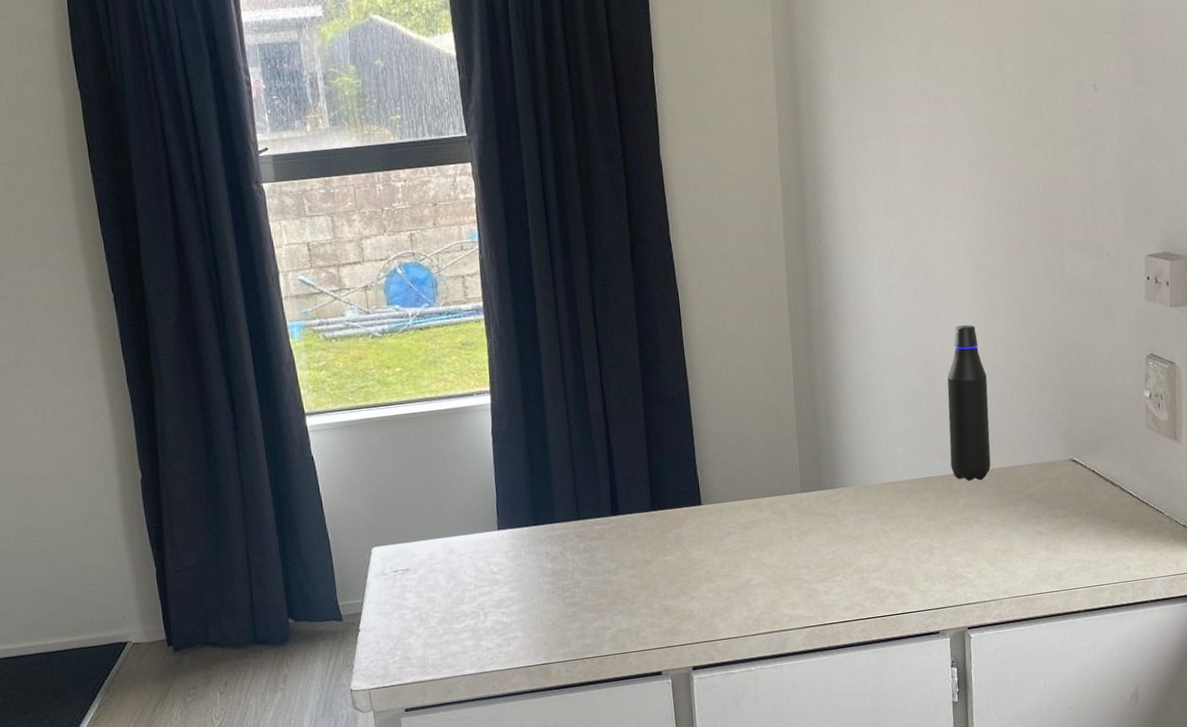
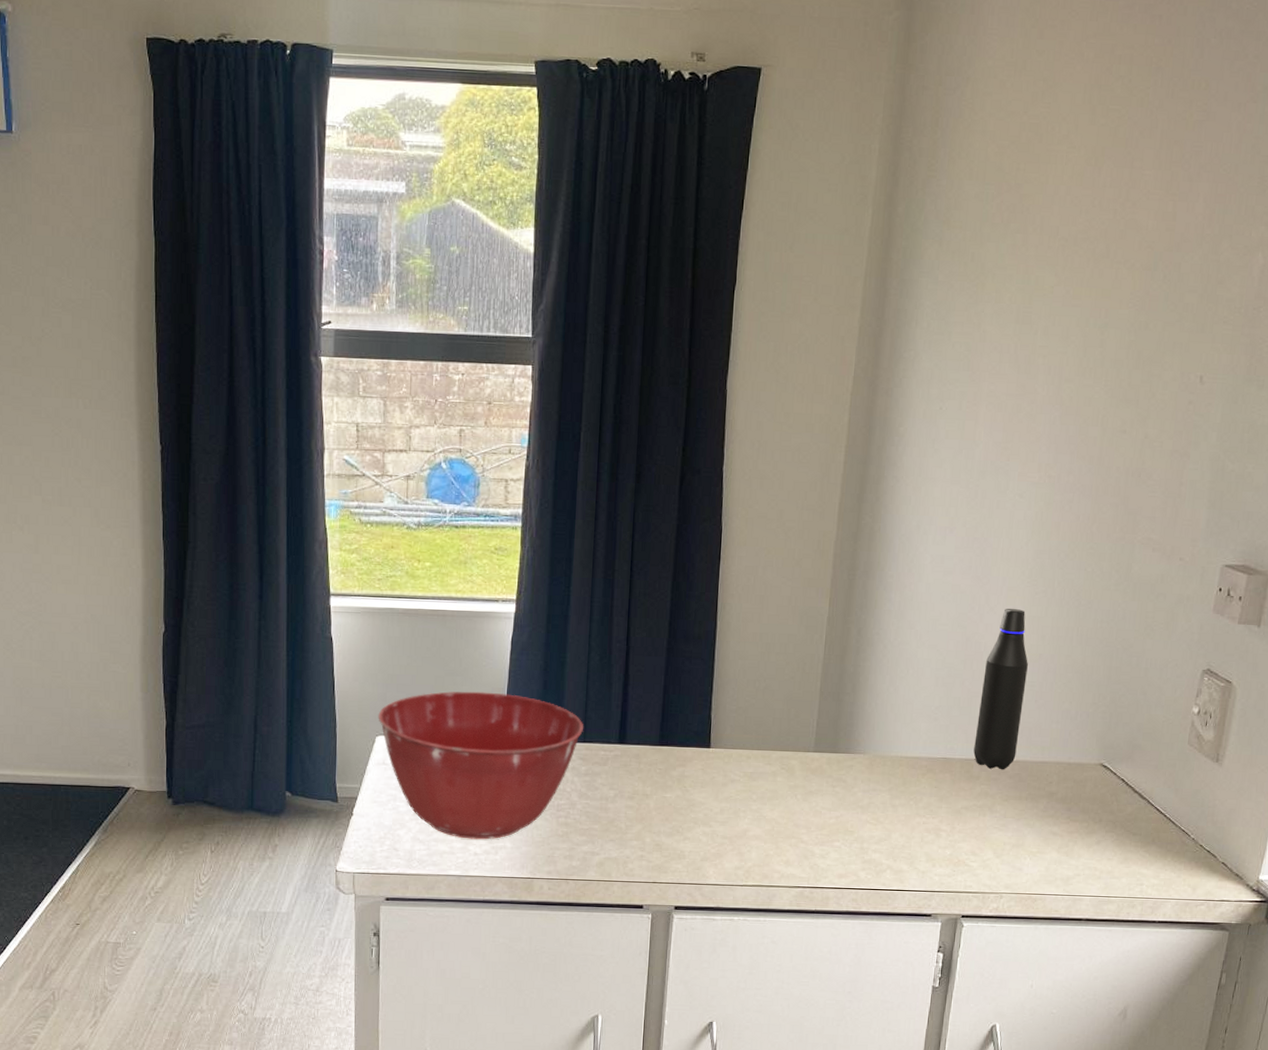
mixing bowl: none [370,484,576,636] -> present [378,691,583,840]

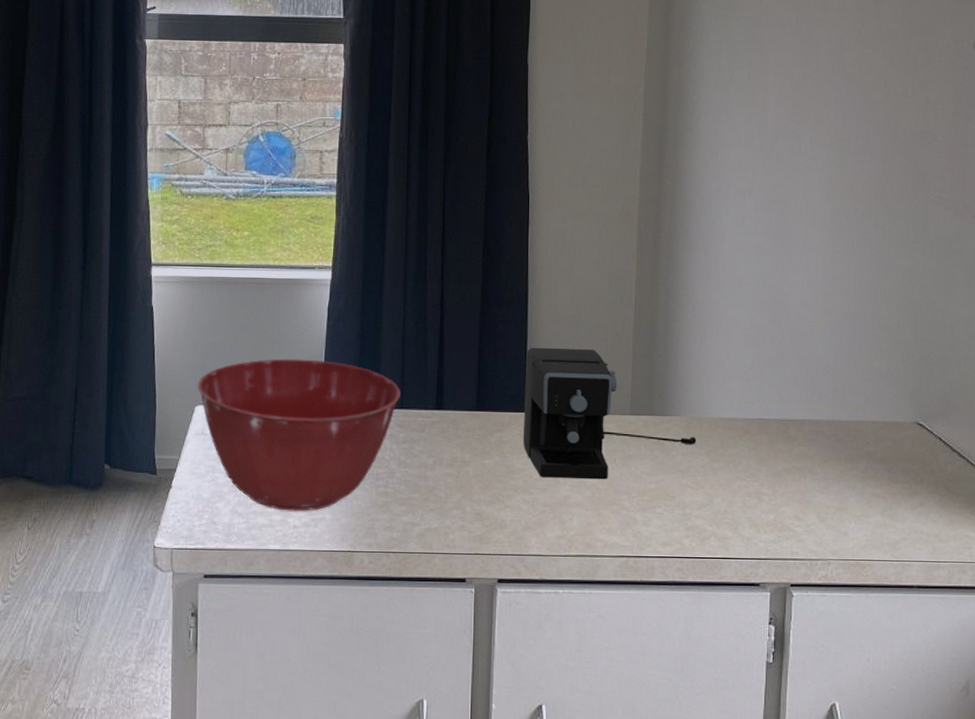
coffee maker: none [705,684,879,814] -> present [523,347,696,480]
water bottle: present [973,608,1029,770] -> none [789,267,836,431]

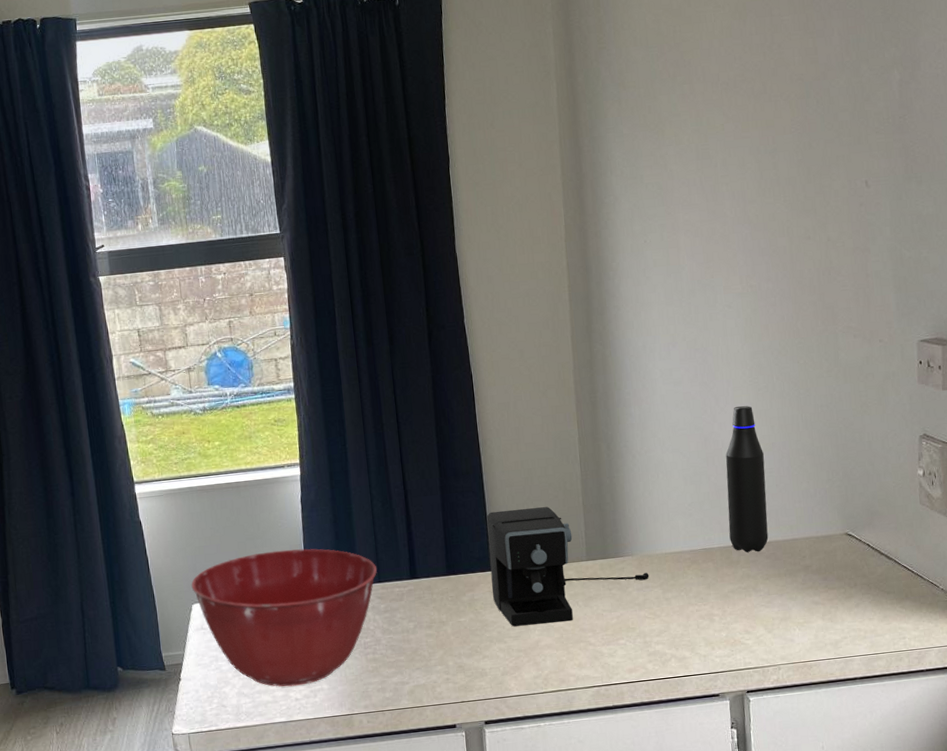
water bottle: none [789,267,836,431] -> present [726,405,769,552]

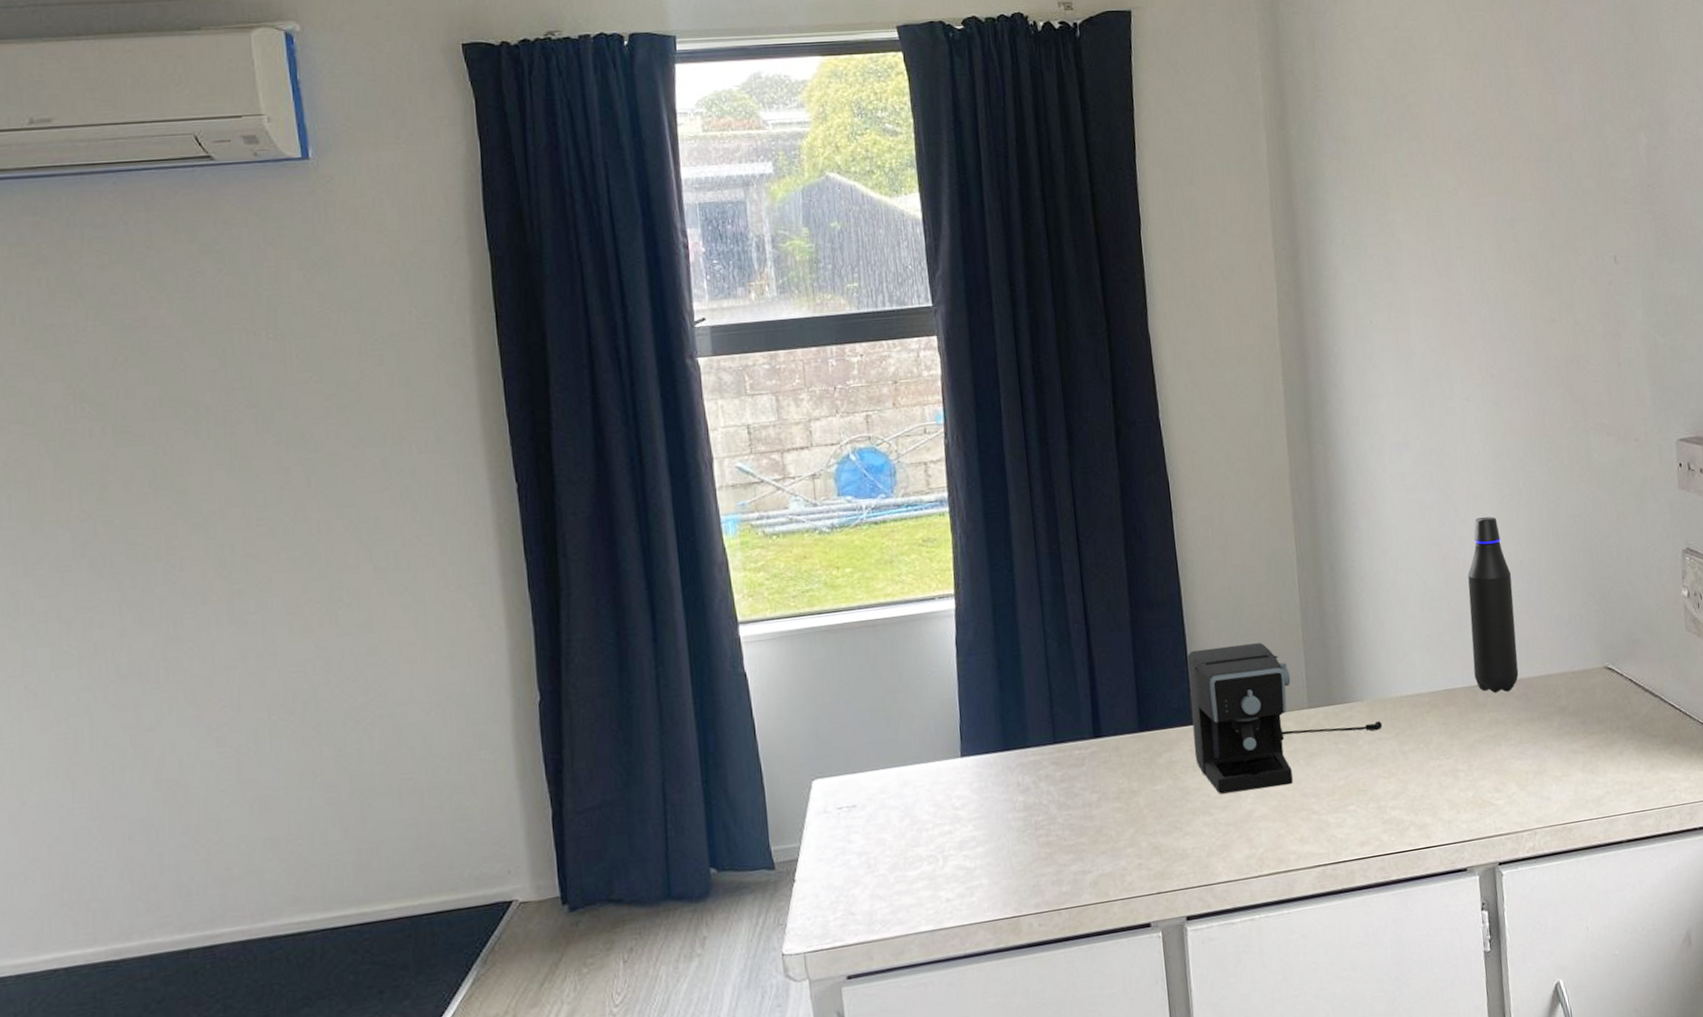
mixing bowl: present [191,548,377,687] -> none [811,703,1052,885]

